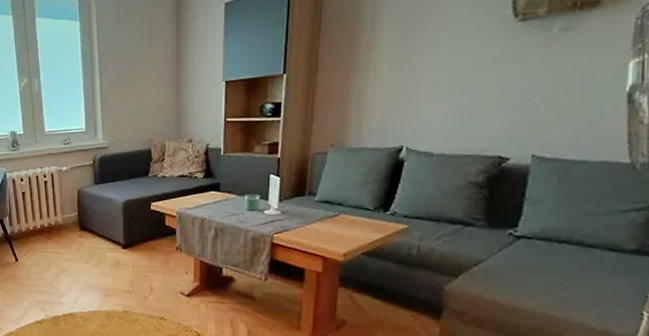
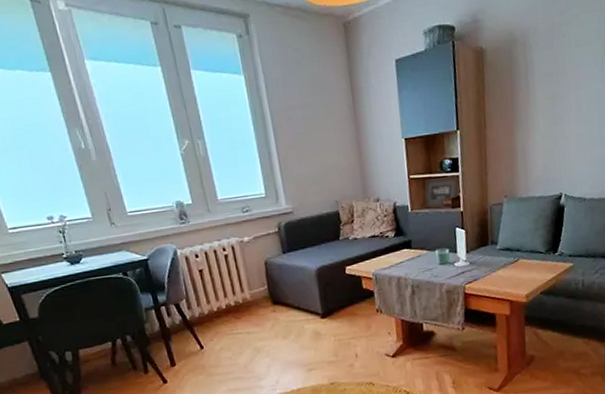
picture frame: none [238,121,278,154] -> present [423,176,459,209]

